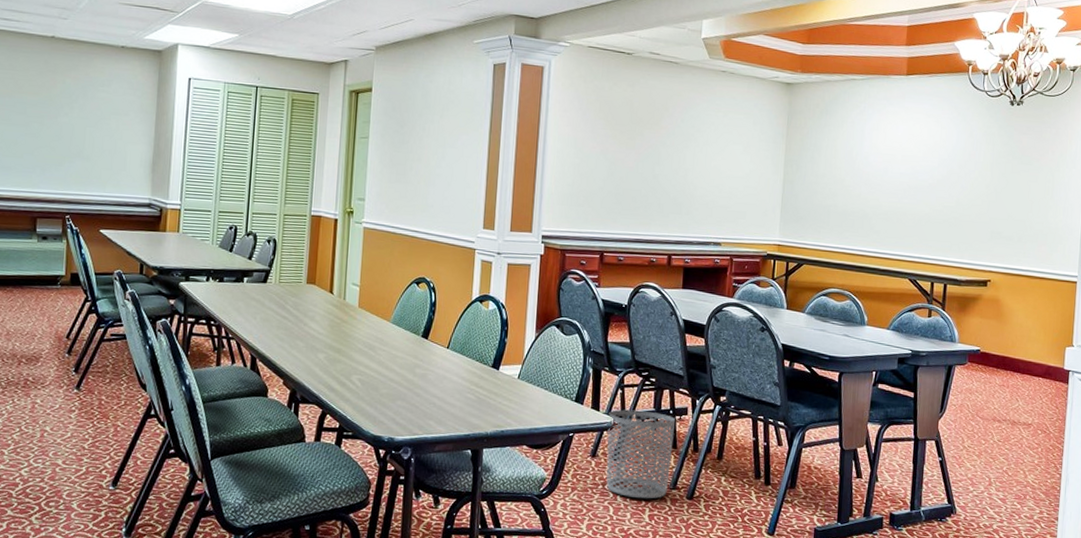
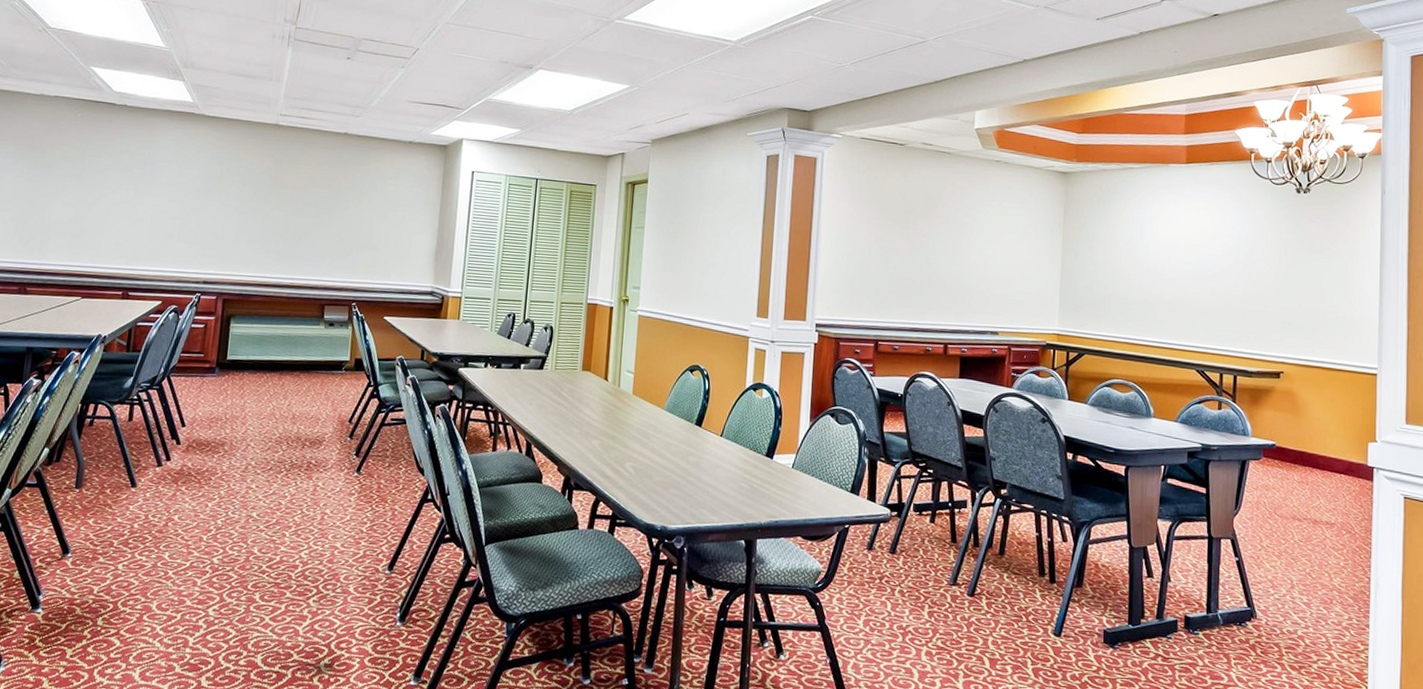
waste bin: present [606,409,676,499] -> none [883,501,955,595]

